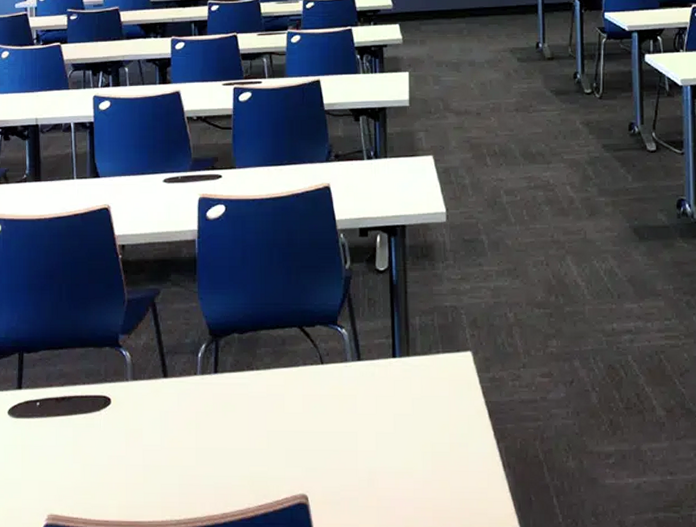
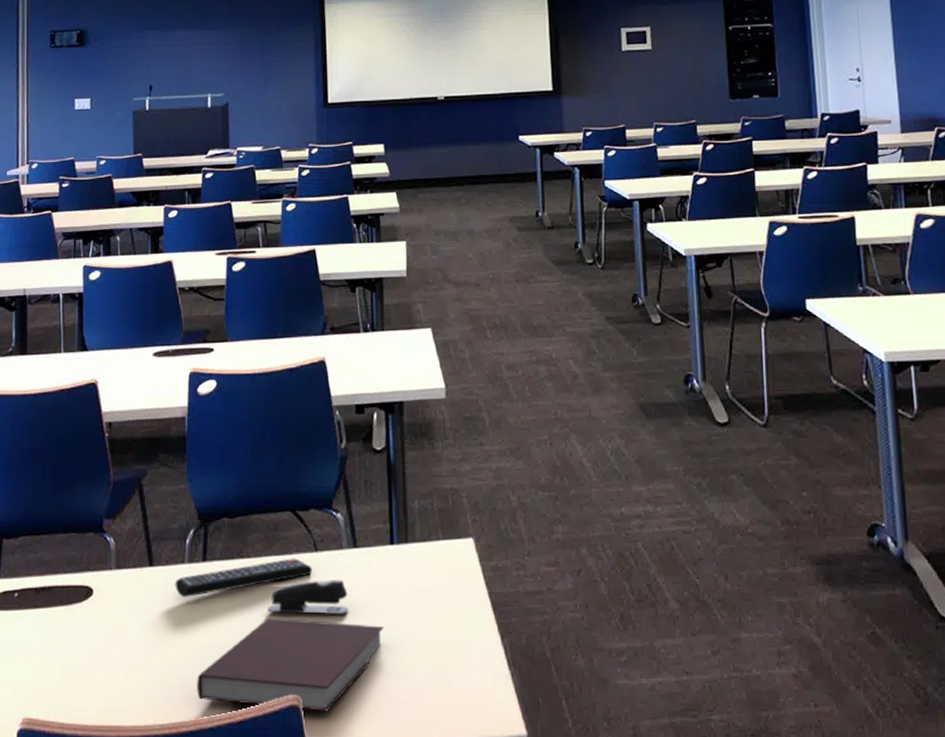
remote control: none [188,370,319,407] -> present [175,558,313,598]
notebook: none [211,424,386,509] -> present [197,617,384,712]
stapler: none [276,390,353,421] -> present [267,580,348,614]

